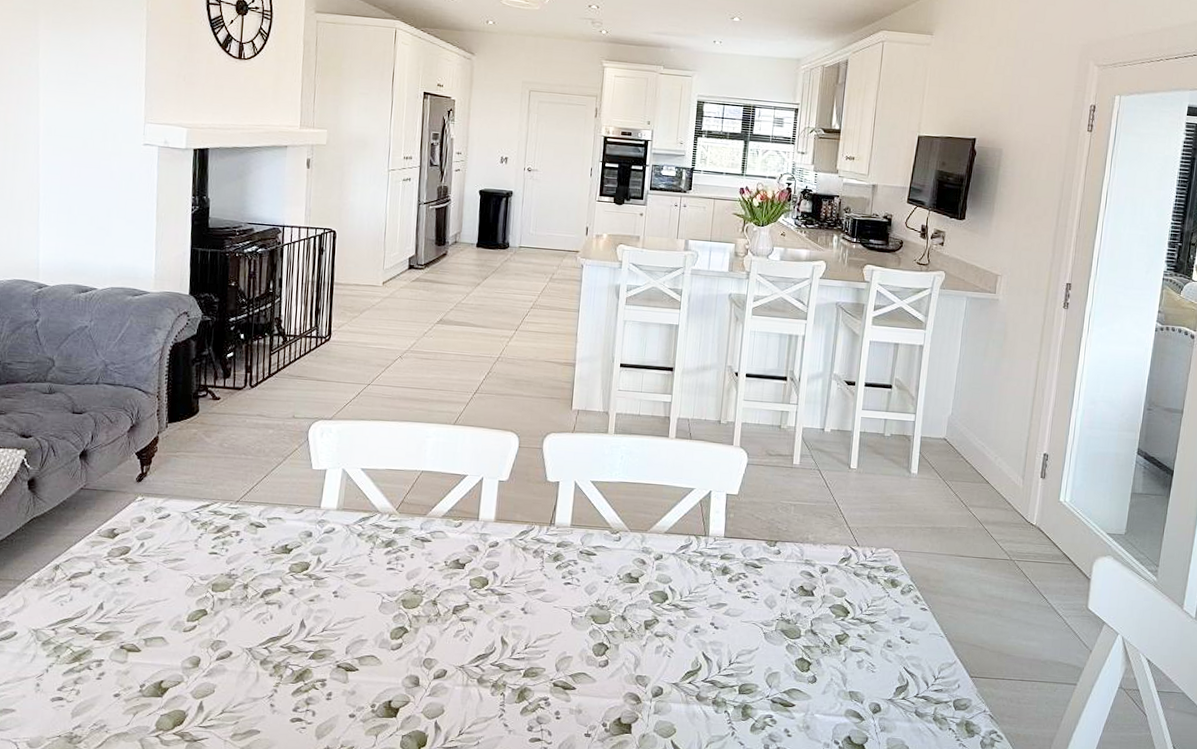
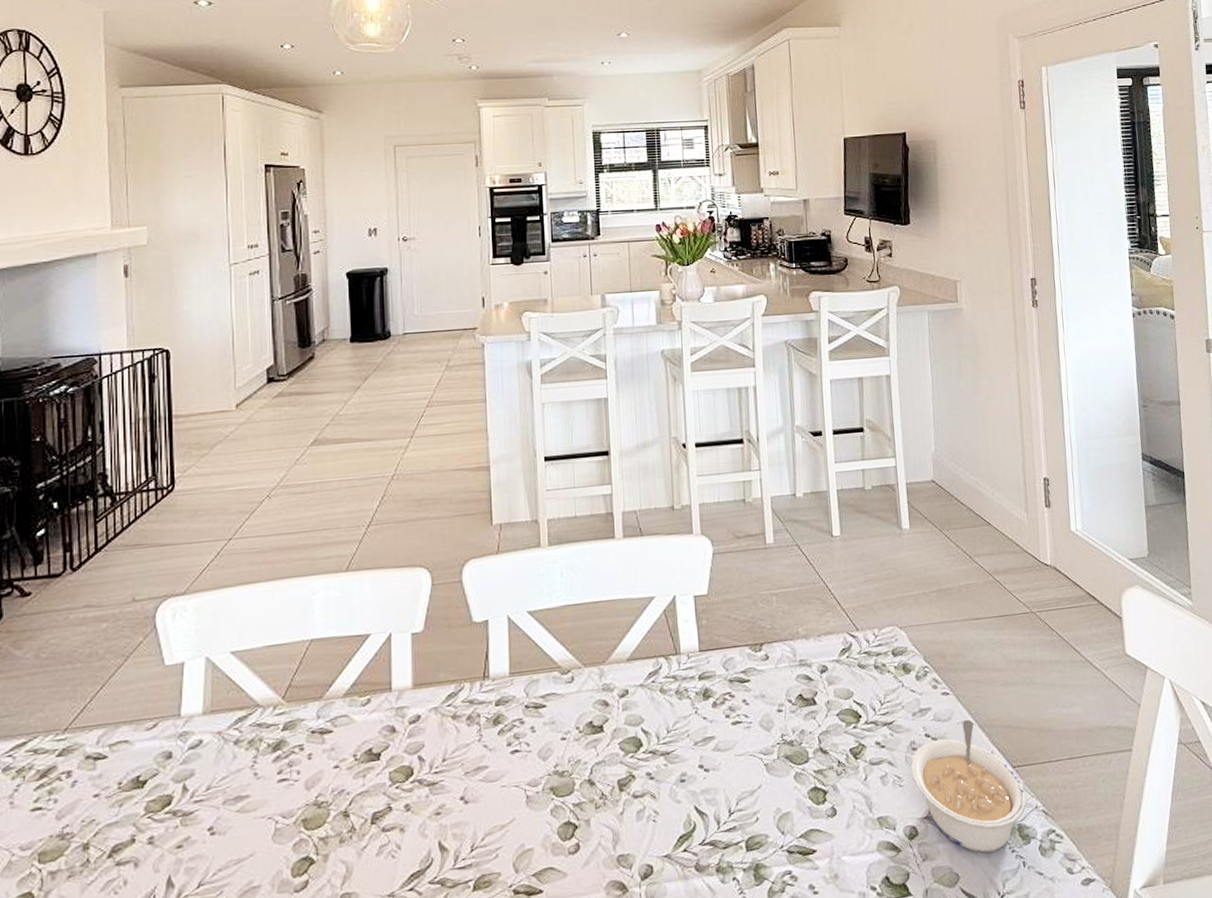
legume: none [883,632,977,738] -> present [911,719,1026,853]

